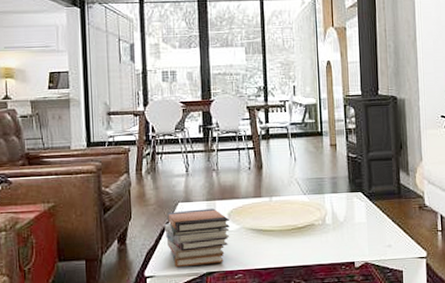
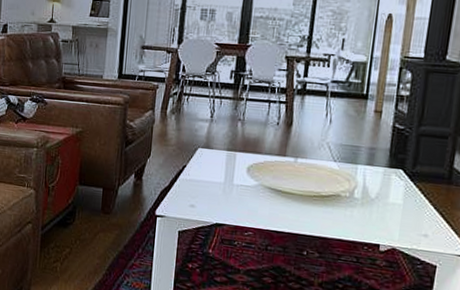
book stack: present [164,208,230,268] -> none [181,155,248,217]

